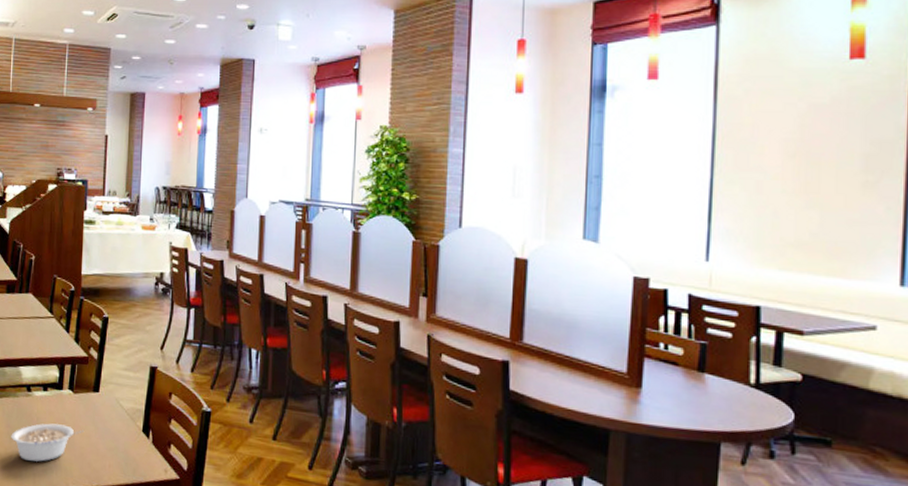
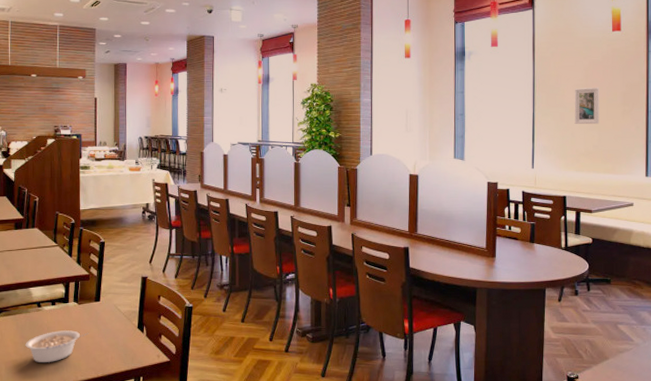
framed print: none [779,143,824,201] -> present [574,87,600,125]

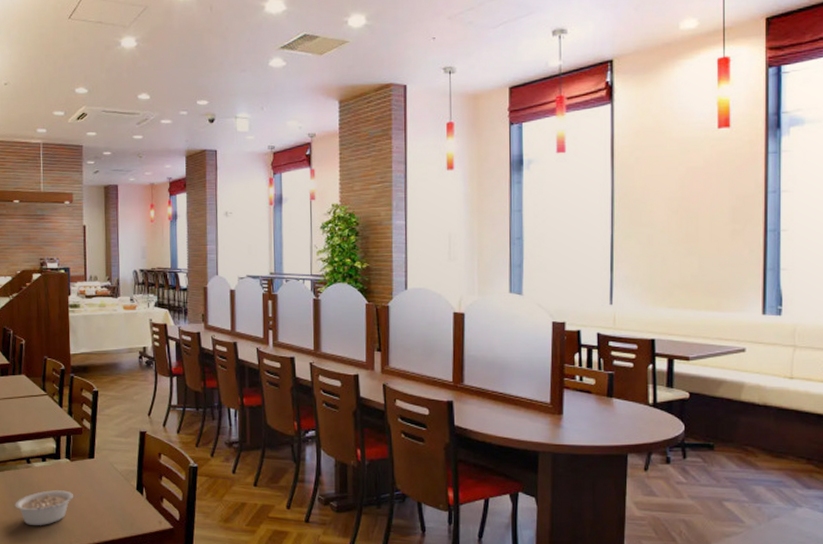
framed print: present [574,87,600,125] -> none [666,200,700,249]

